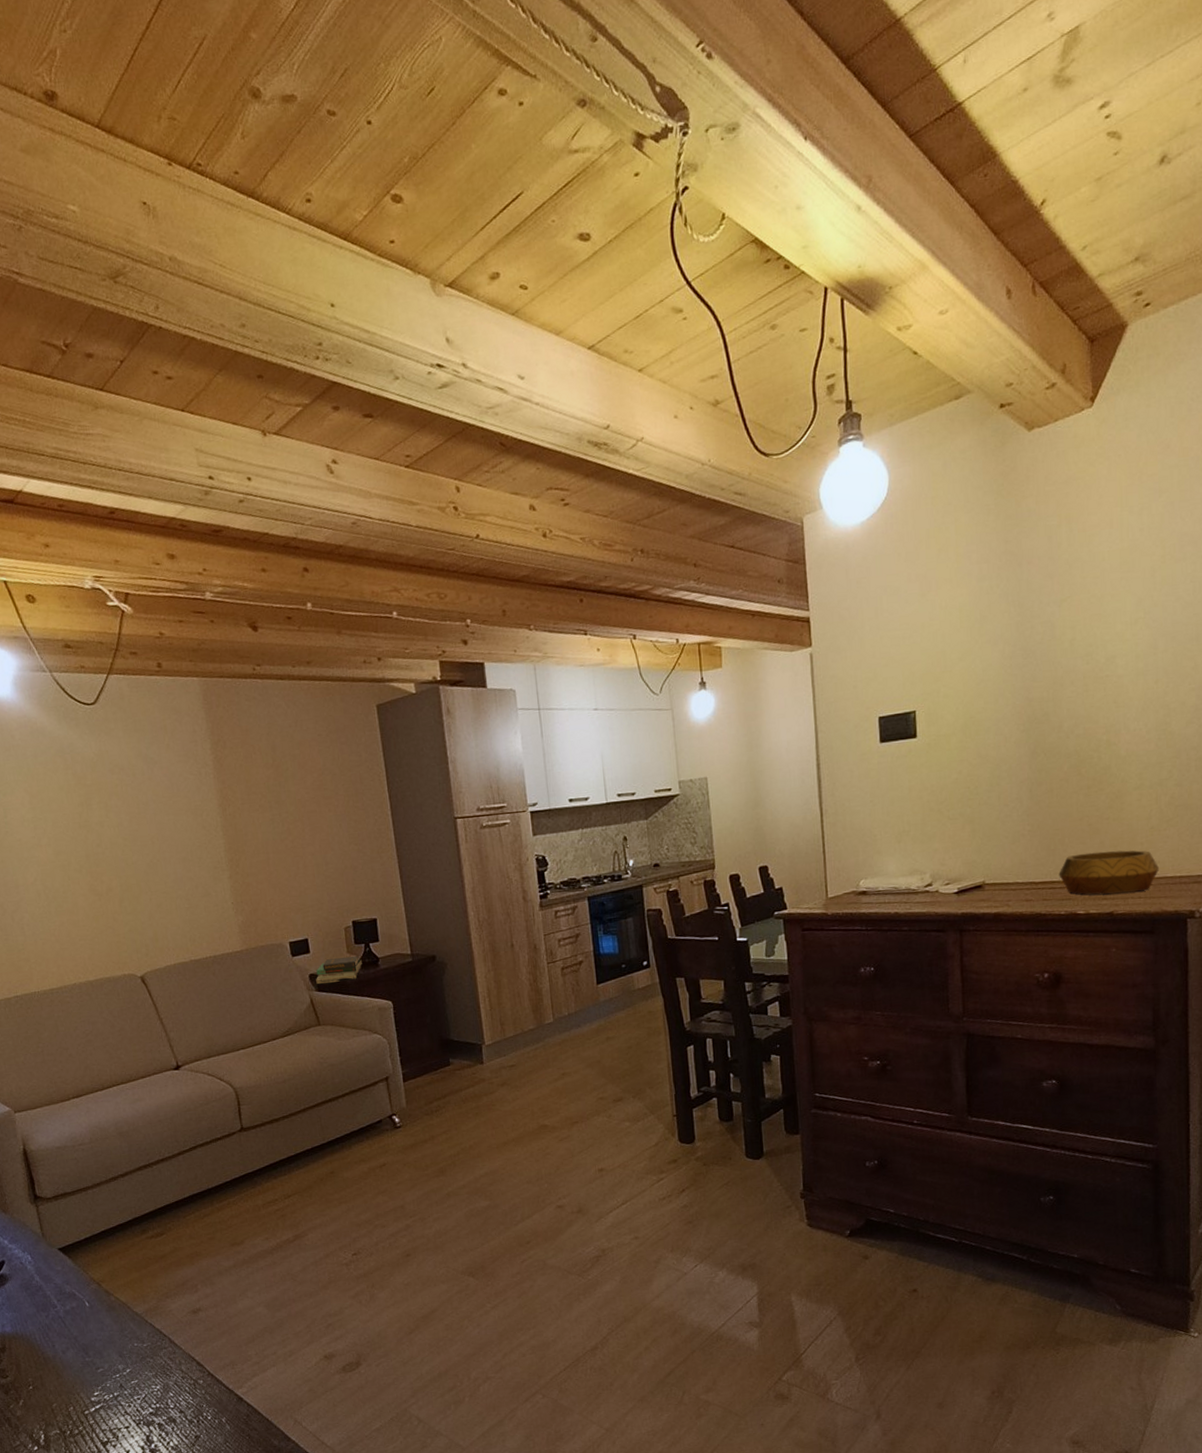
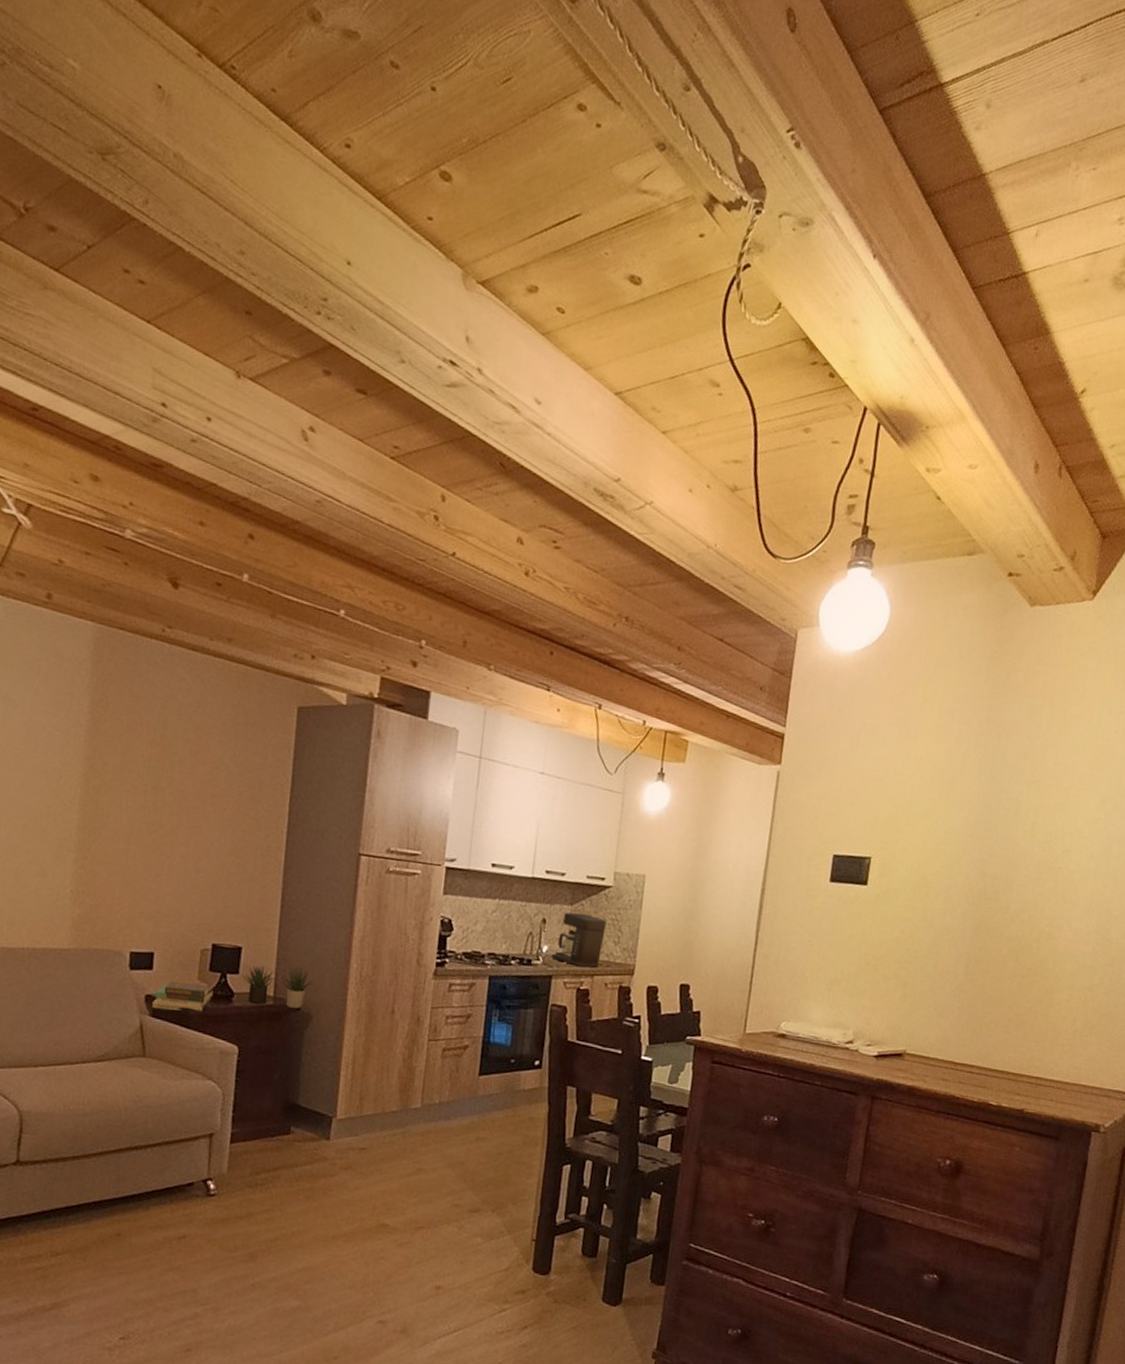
succulent plant: none [381,926,442,963] -> present [241,965,314,1009]
coffee maker: none [638,824,682,873] -> present [551,912,607,968]
decorative bowl: present [1059,850,1160,895] -> none [978,1042,1075,1094]

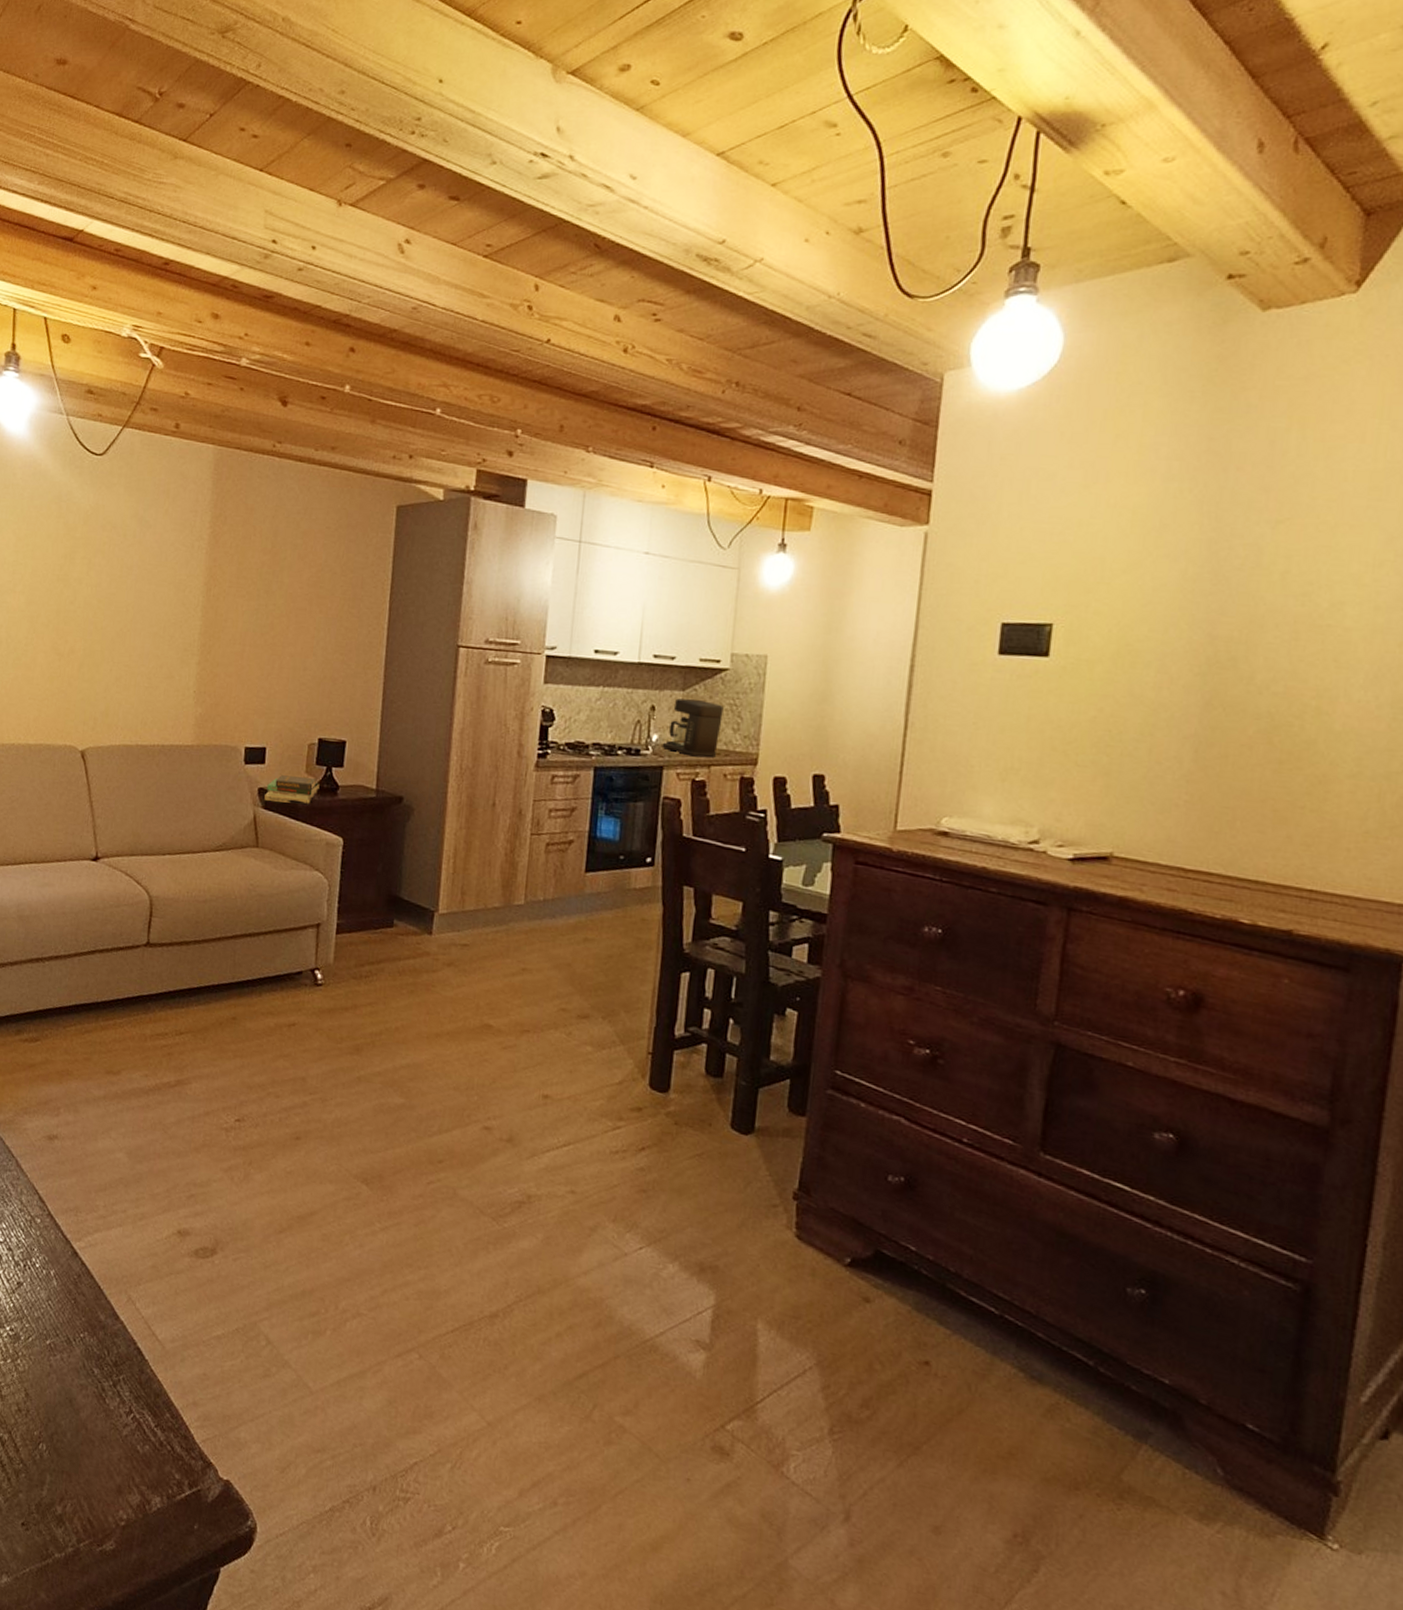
succulent plant: present [241,965,314,1009] -> none [345,758,415,801]

